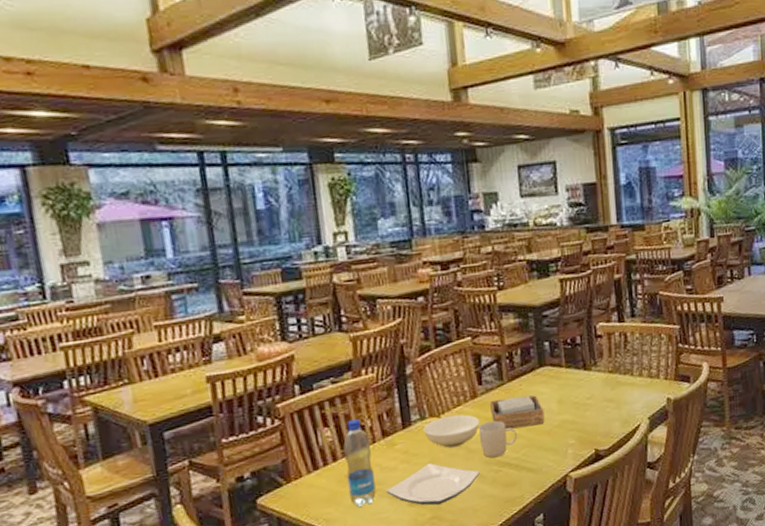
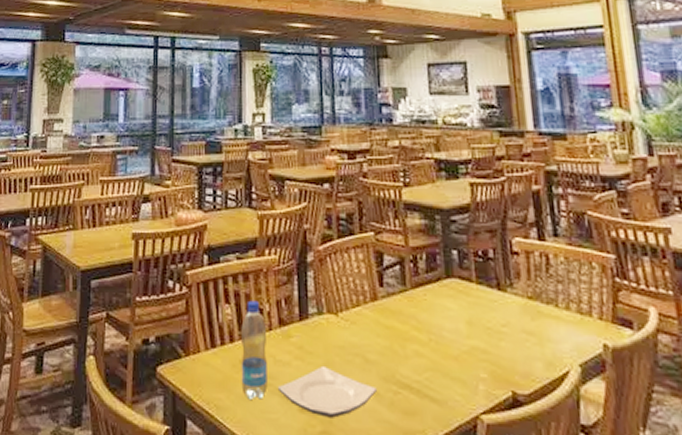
bowl: present [423,414,480,448] -> none [320,315,380,353]
mug: present [478,420,517,458] -> none [377,330,419,376]
napkin holder: present [490,395,545,429] -> none [391,306,452,346]

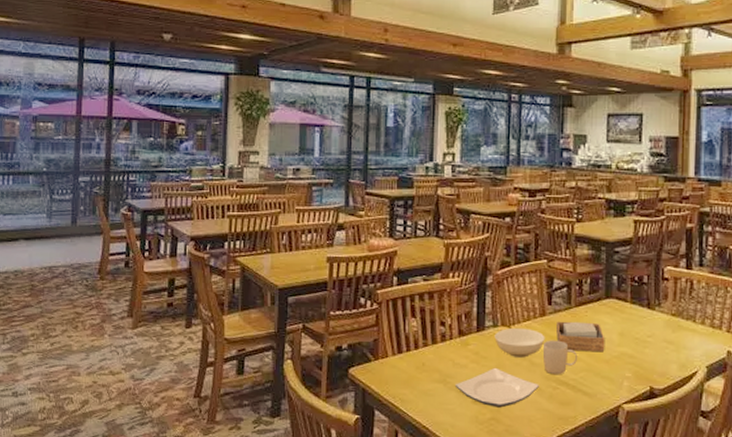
bottle: present [241,300,268,401] -> none [423,315,448,395]
bowl: none [320,315,380,353] -> present [494,327,545,358]
mug: none [377,330,419,376] -> present [542,340,577,375]
napkin holder: none [391,306,452,346] -> present [556,321,605,352]

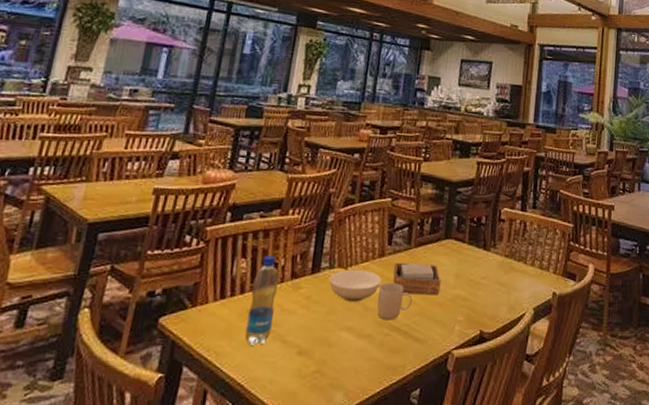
bottle: none [423,315,448,395] -> present [244,255,279,347]
plate: present [454,367,539,408] -> none [279,313,371,359]

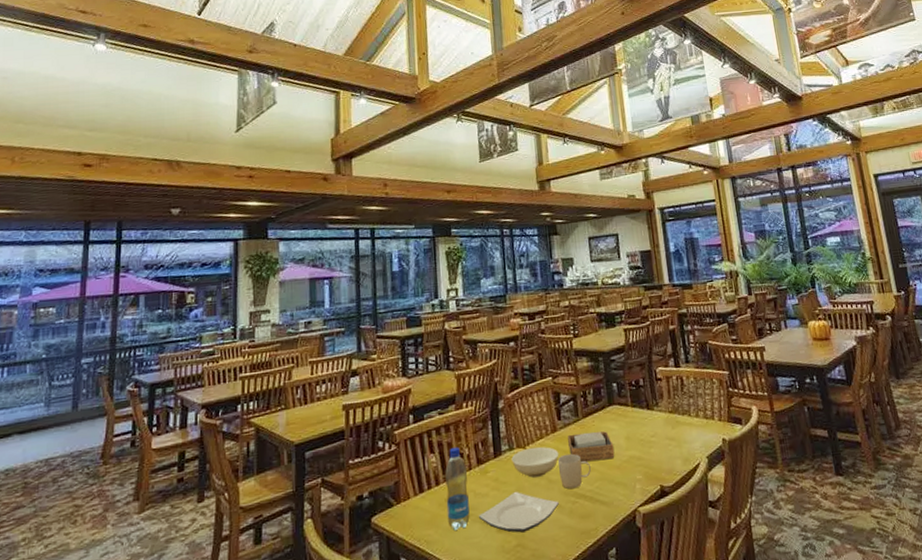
plate: none [279,313,371,359] -> present [478,491,559,533]

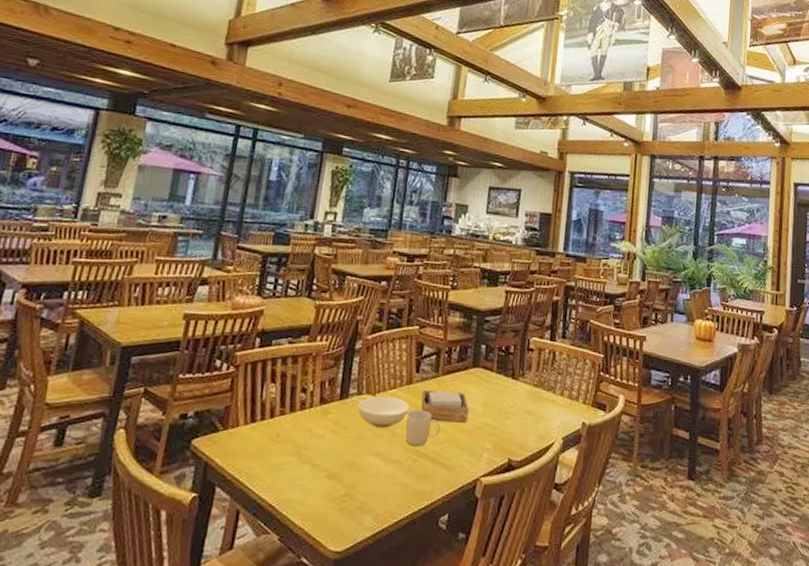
bottle: present [445,447,470,531] -> none [275,380,308,469]
plate: present [478,491,559,533] -> none [309,438,399,483]

